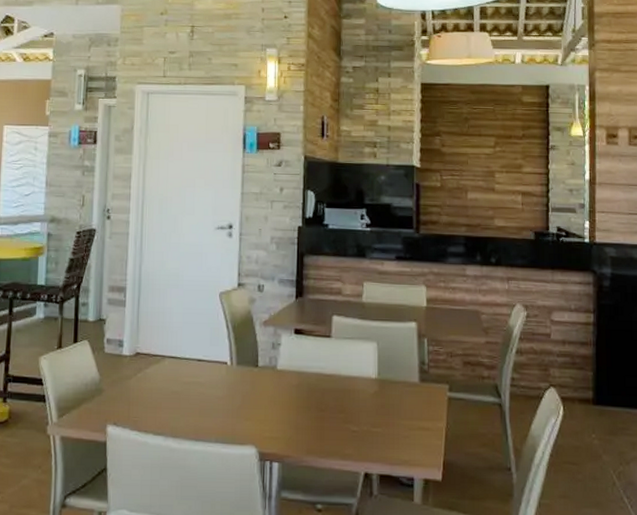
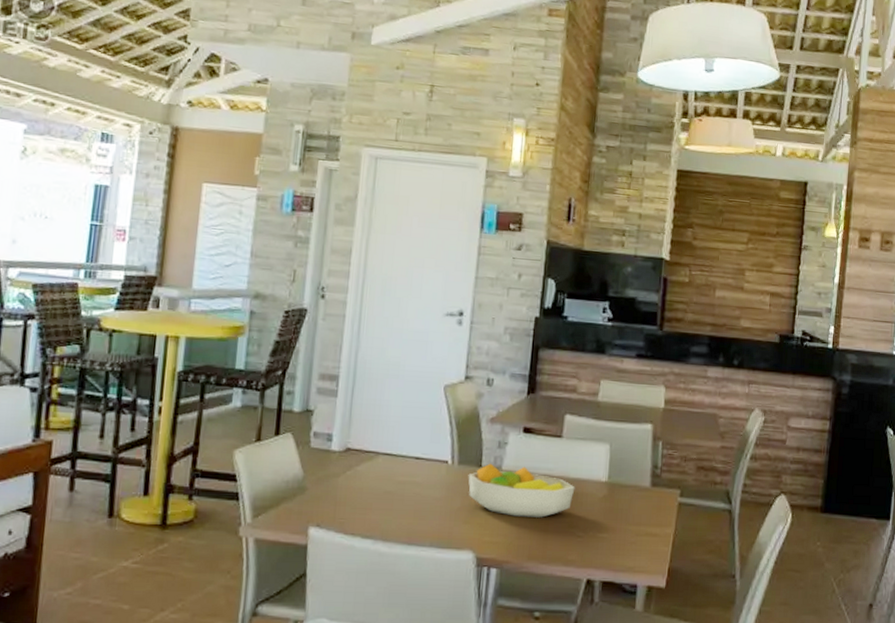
fruit bowl: none [246,363,347,414] -> present [468,463,575,518]

